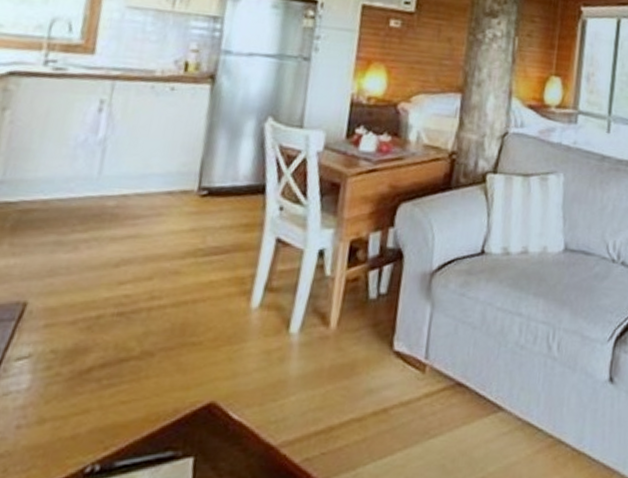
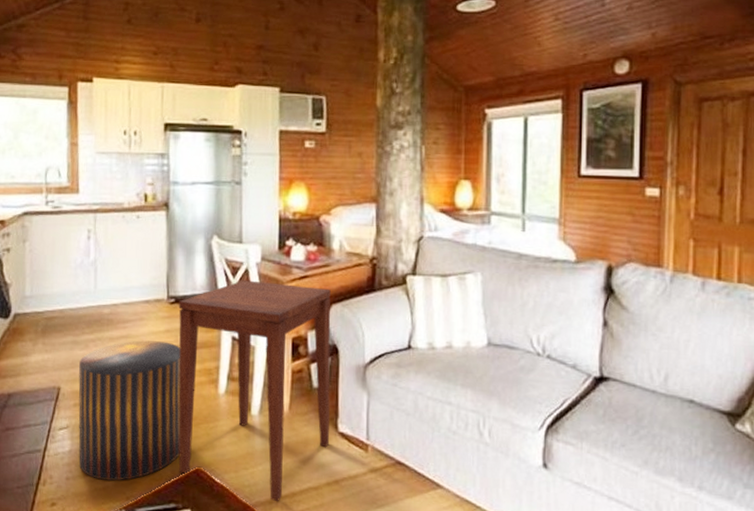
stool: none [39,241,207,426] -> present [78,340,181,481]
side table: none [184,171,402,440] -> present [178,280,331,502]

